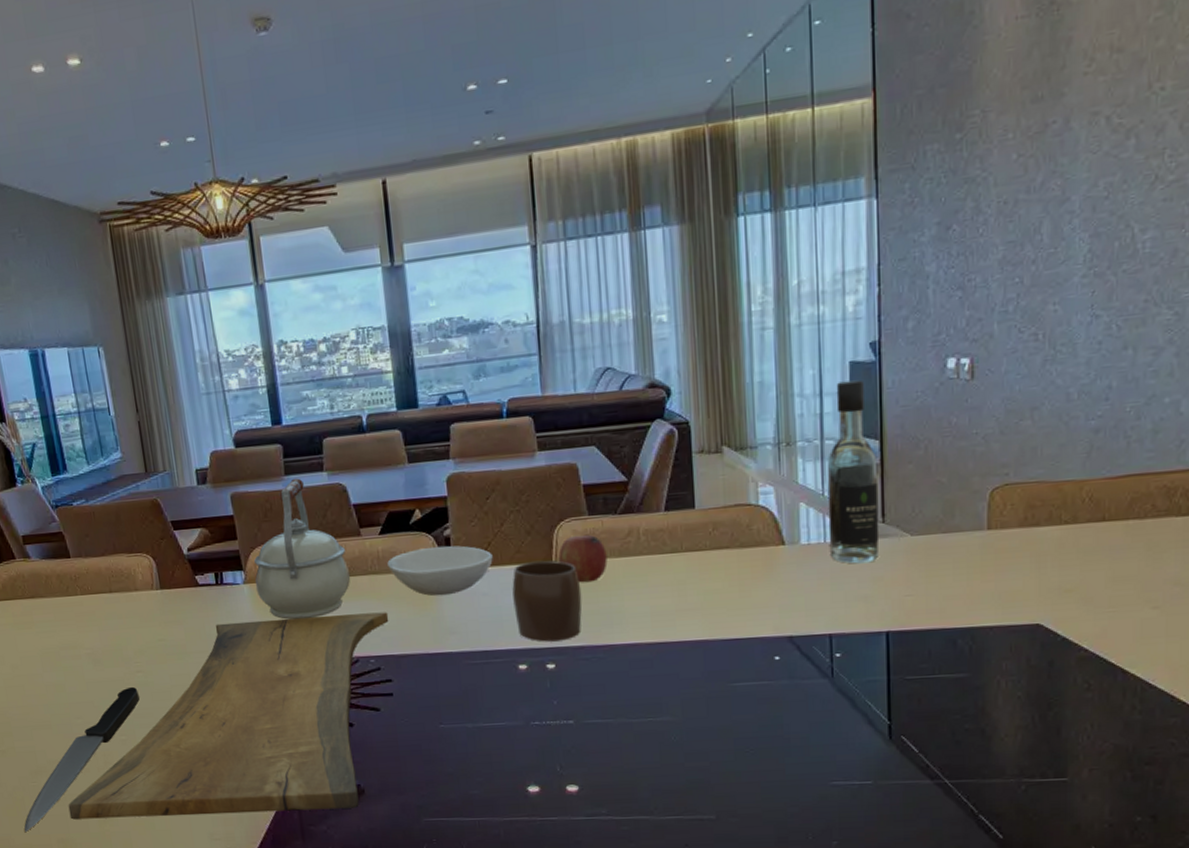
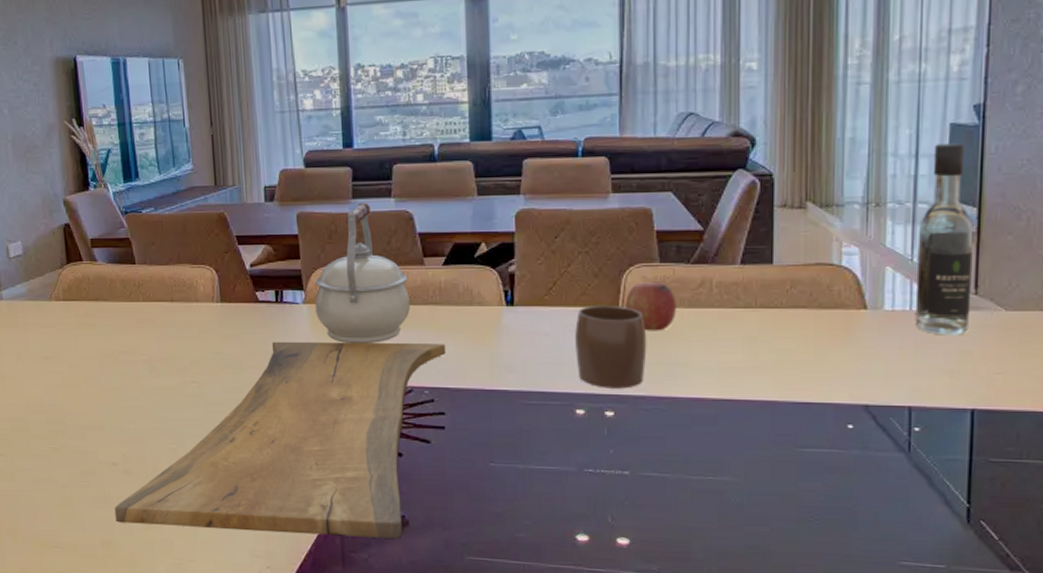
kitchen knife: present [24,686,140,833] -> none [70,396,193,531]
soup bowl: present [387,545,493,596] -> none [449,281,557,332]

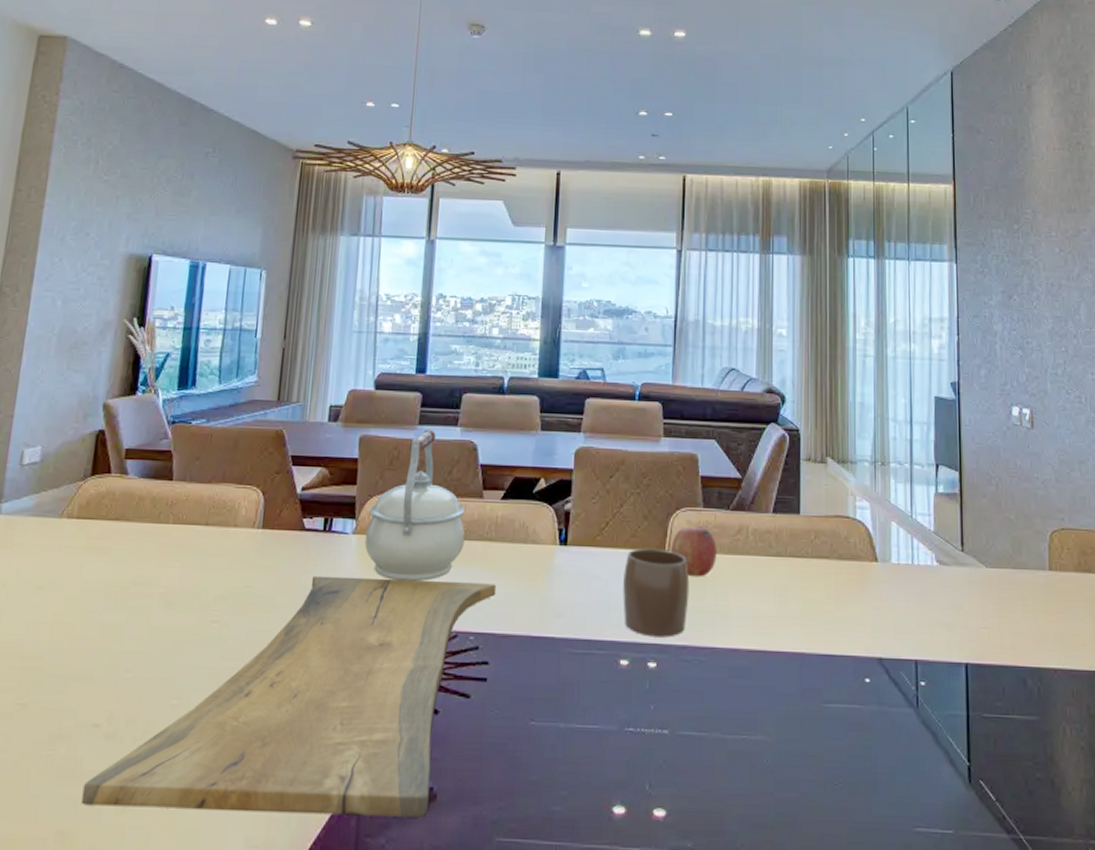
bottle: present [914,143,974,335] -> none [915,413,959,590]

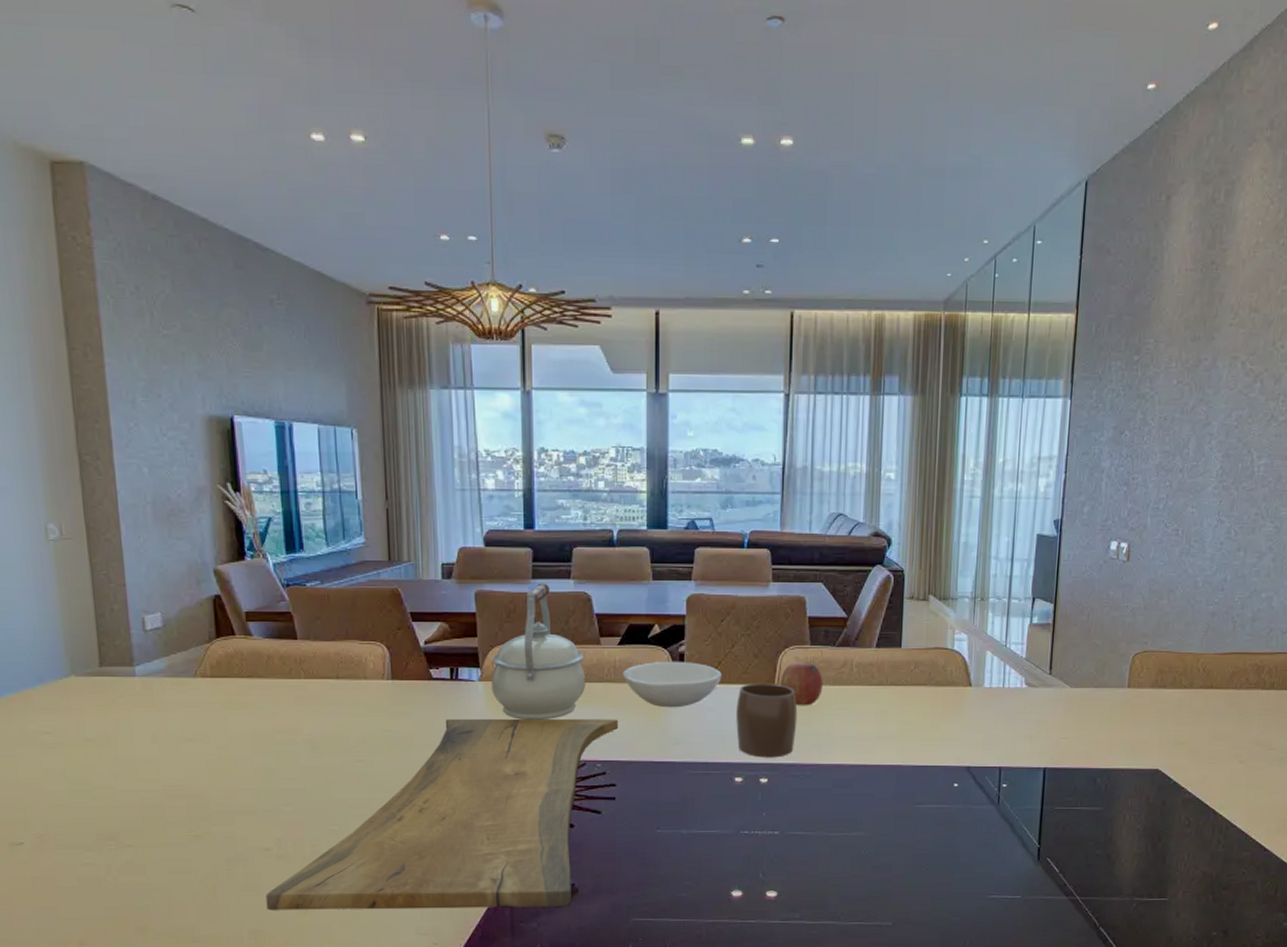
soup bowl: none [504,519,609,574] -> present [623,661,722,708]

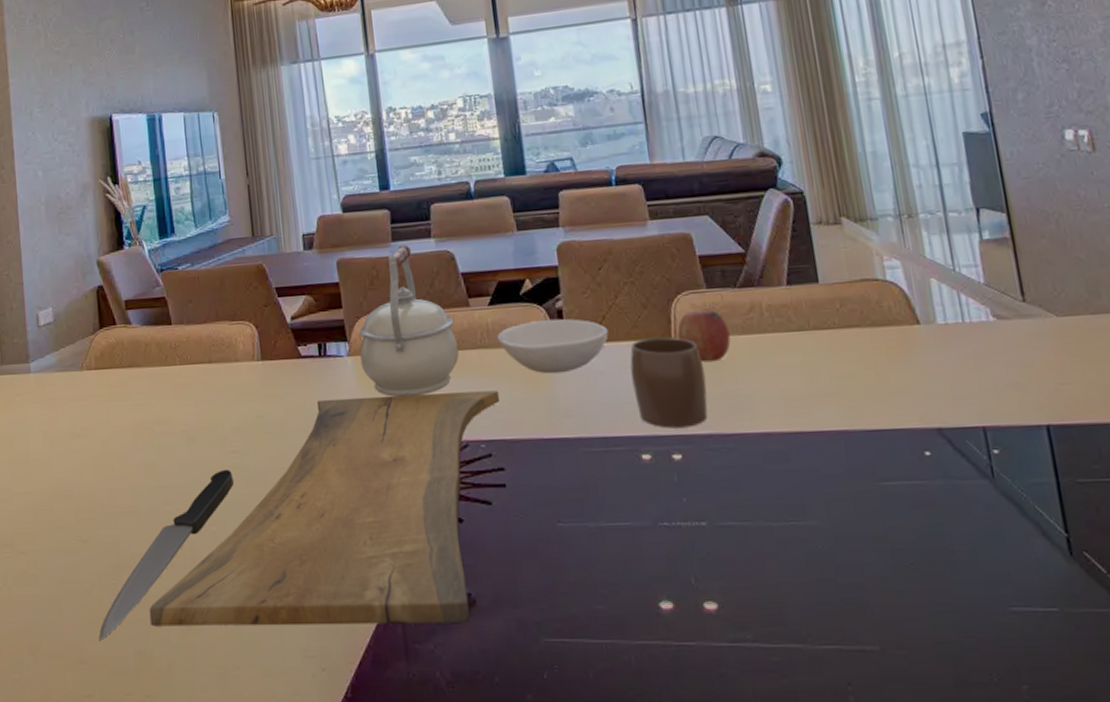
kitchen knife: none [213,776,358,923] -> present [99,469,235,641]

